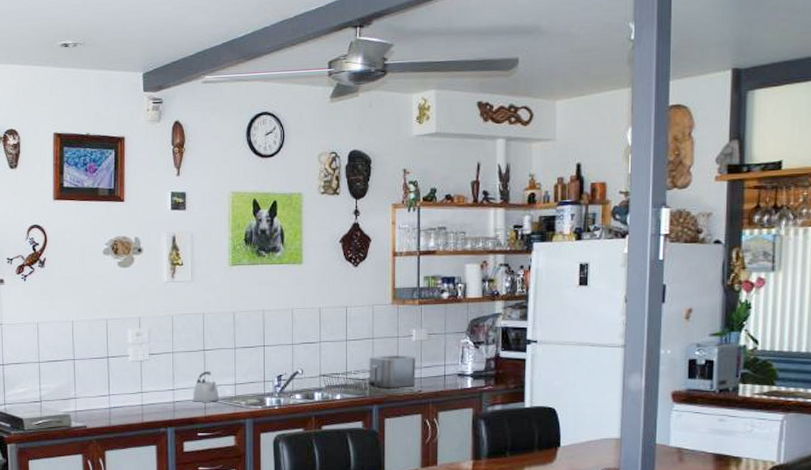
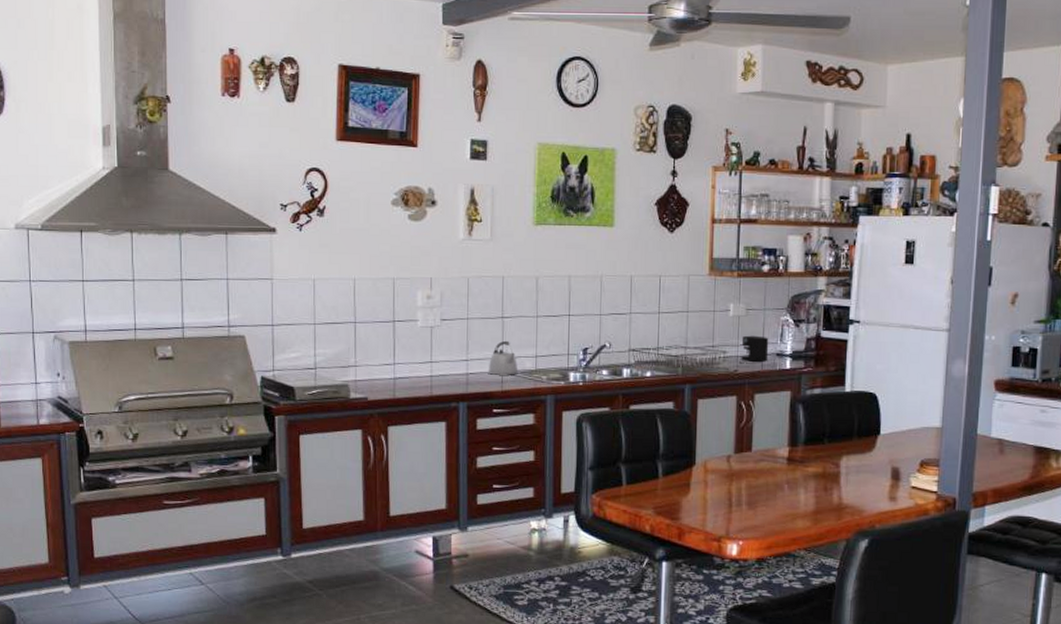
toaster: present [369,355,416,390] -> none [682,330,732,368]
coffee maker: none [422,358,451,385] -> present [738,335,769,364]

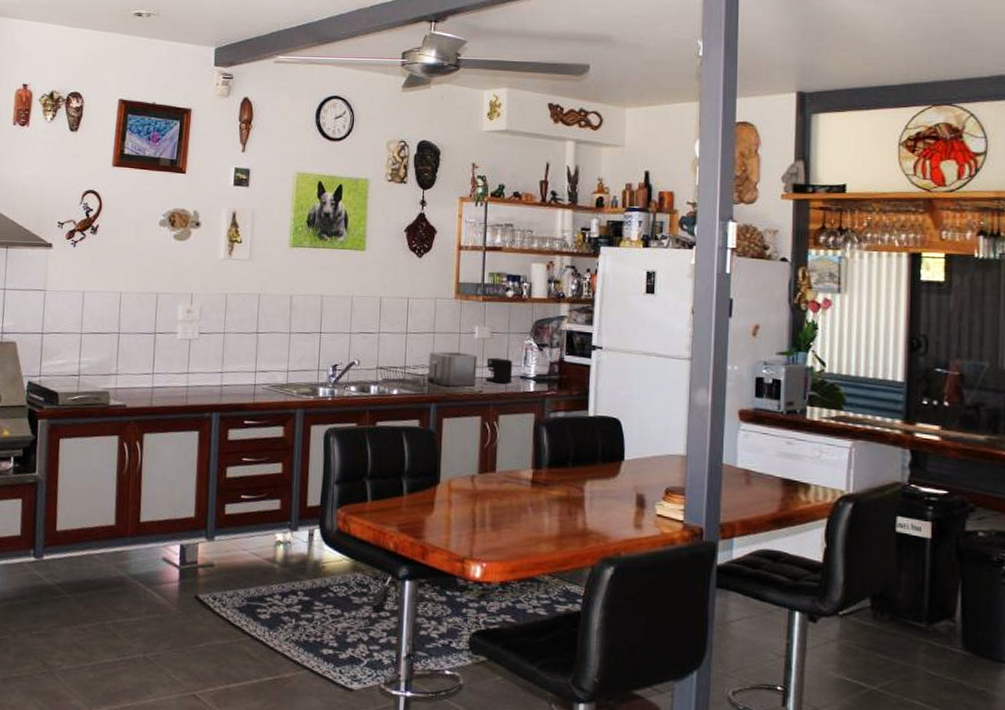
kettle: present [488,340,518,376] -> none [241,354,270,389]
toaster: none [682,330,732,368] -> present [428,351,477,388]

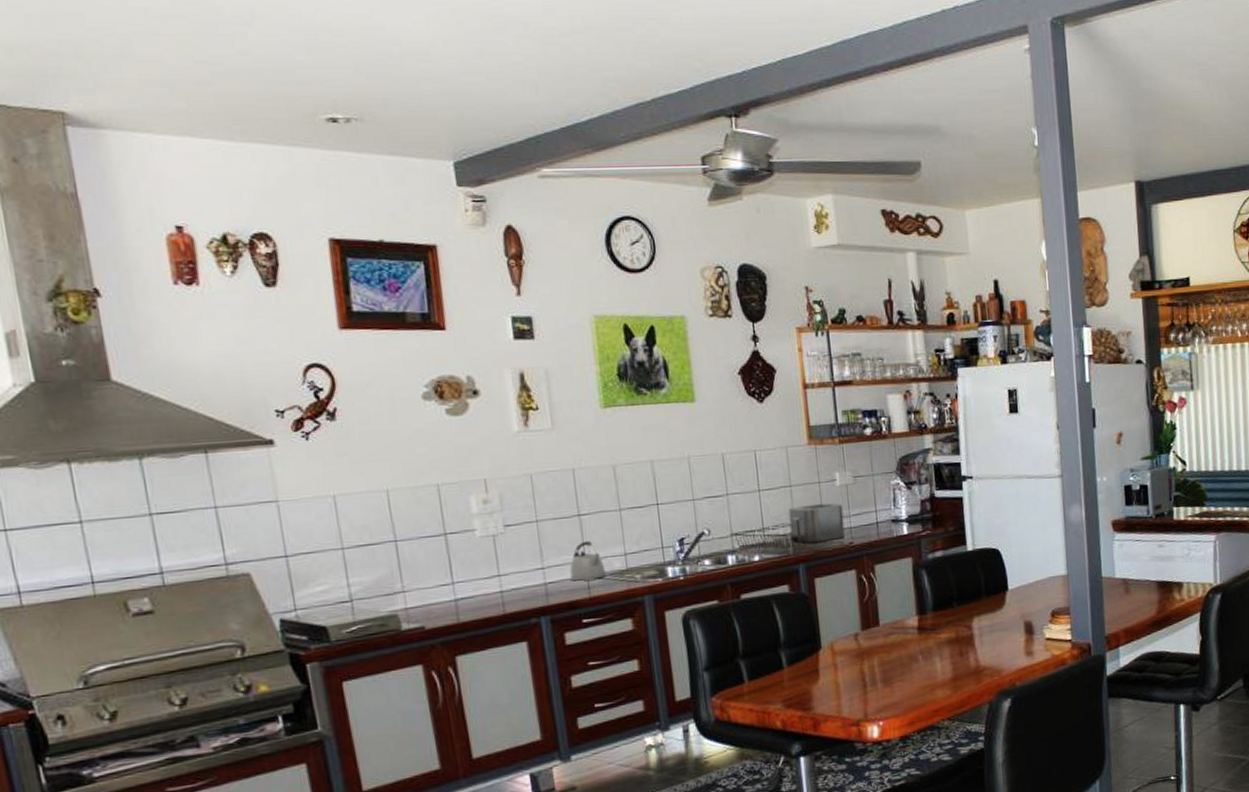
kettle: none [241,354,270,389] -> present [570,540,607,582]
coffee maker: present [483,357,513,386] -> none [852,503,884,535]

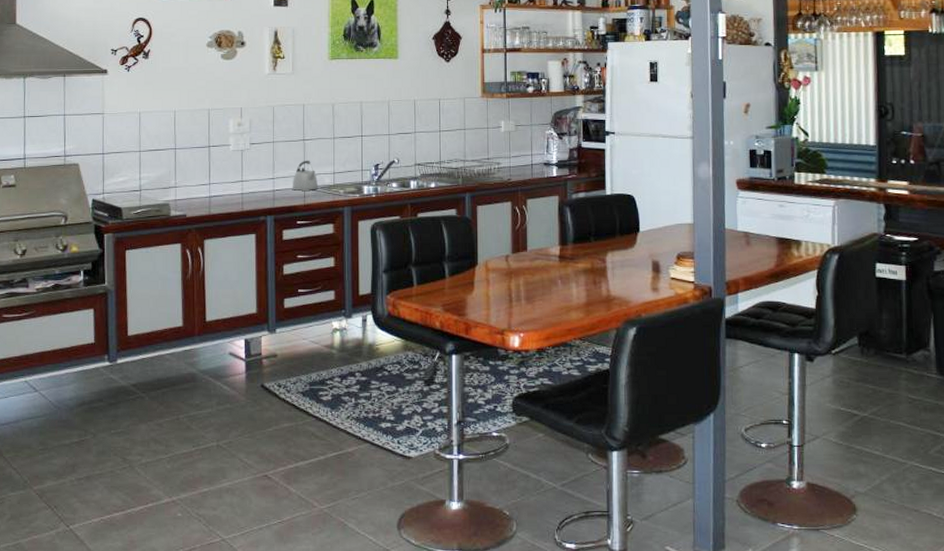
toaster: present [788,503,845,545] -> none [461,145,505,178]

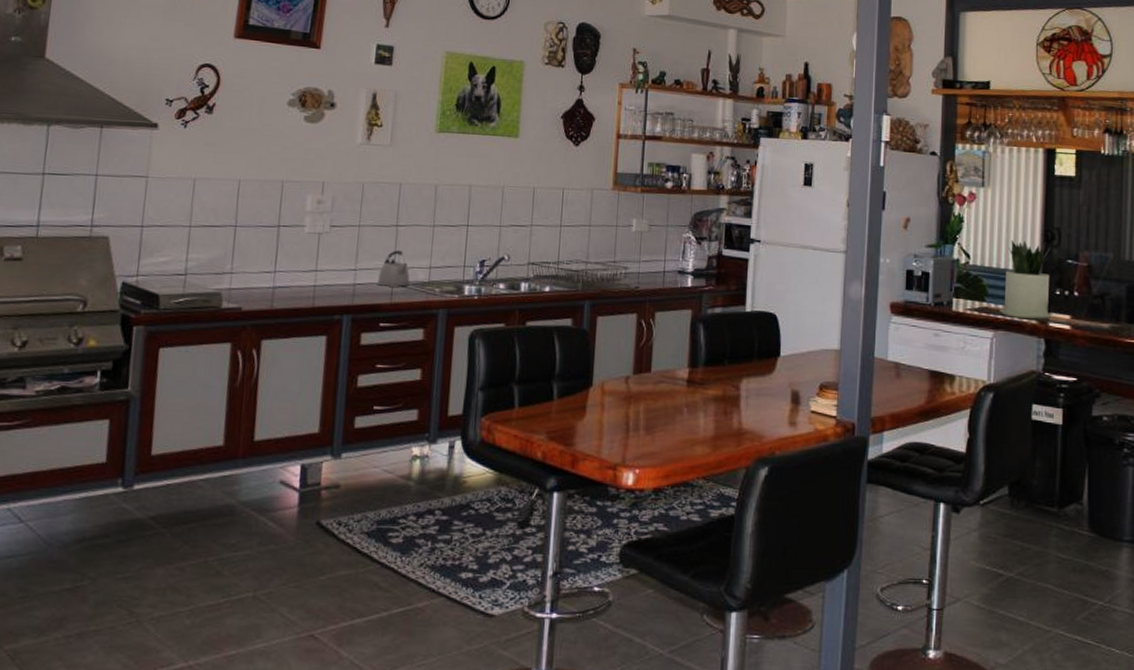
planter: none [839,116,891,188] -> present [999,240,1053,320]

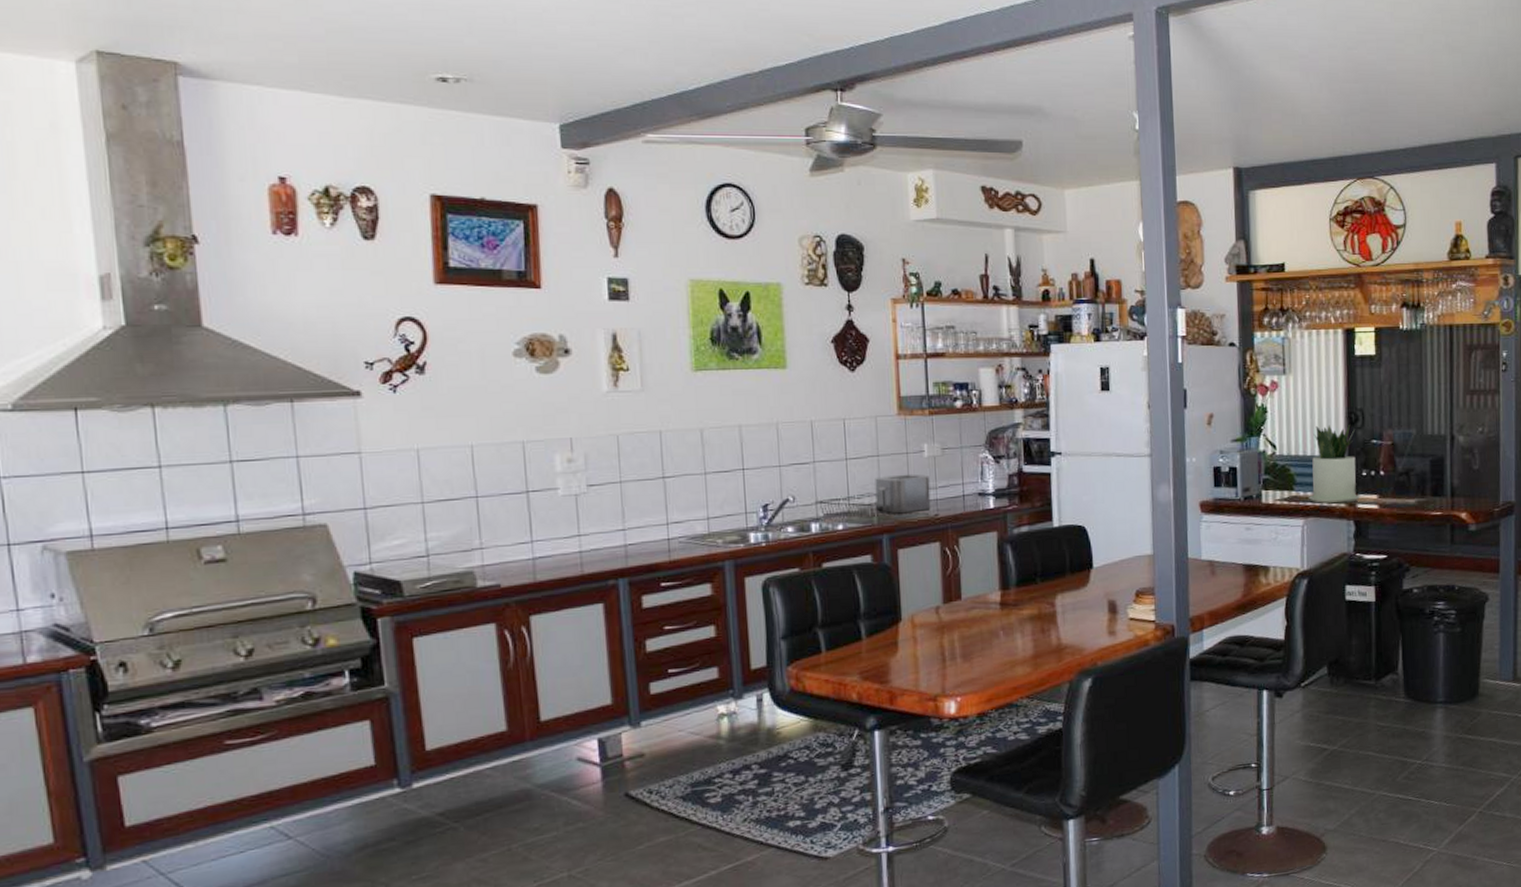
kettle: present [377,250,410,288] -> none [650,503,688,545]
toaster: none [582,245,635,284] -> present [875,473,931,516]

